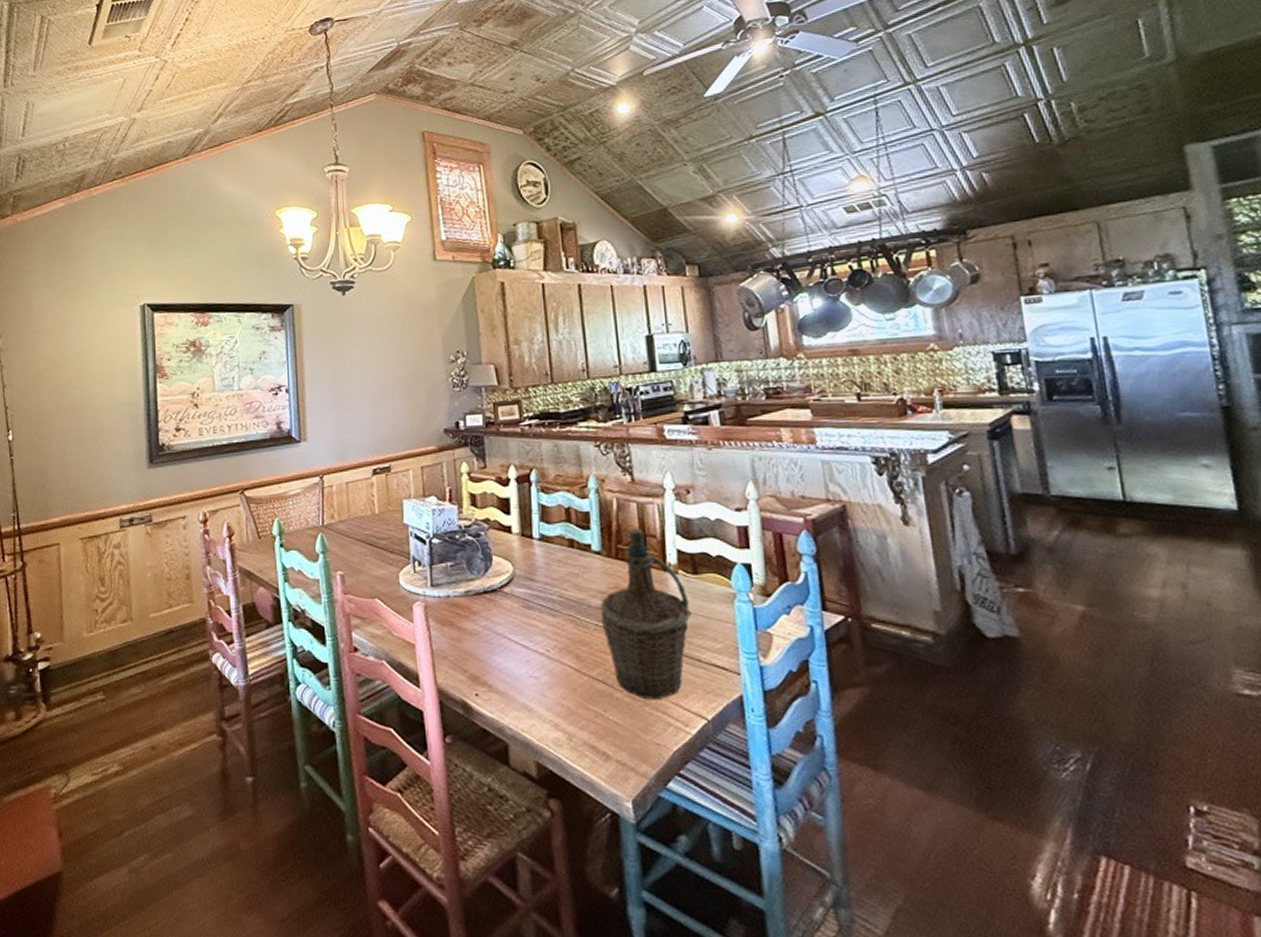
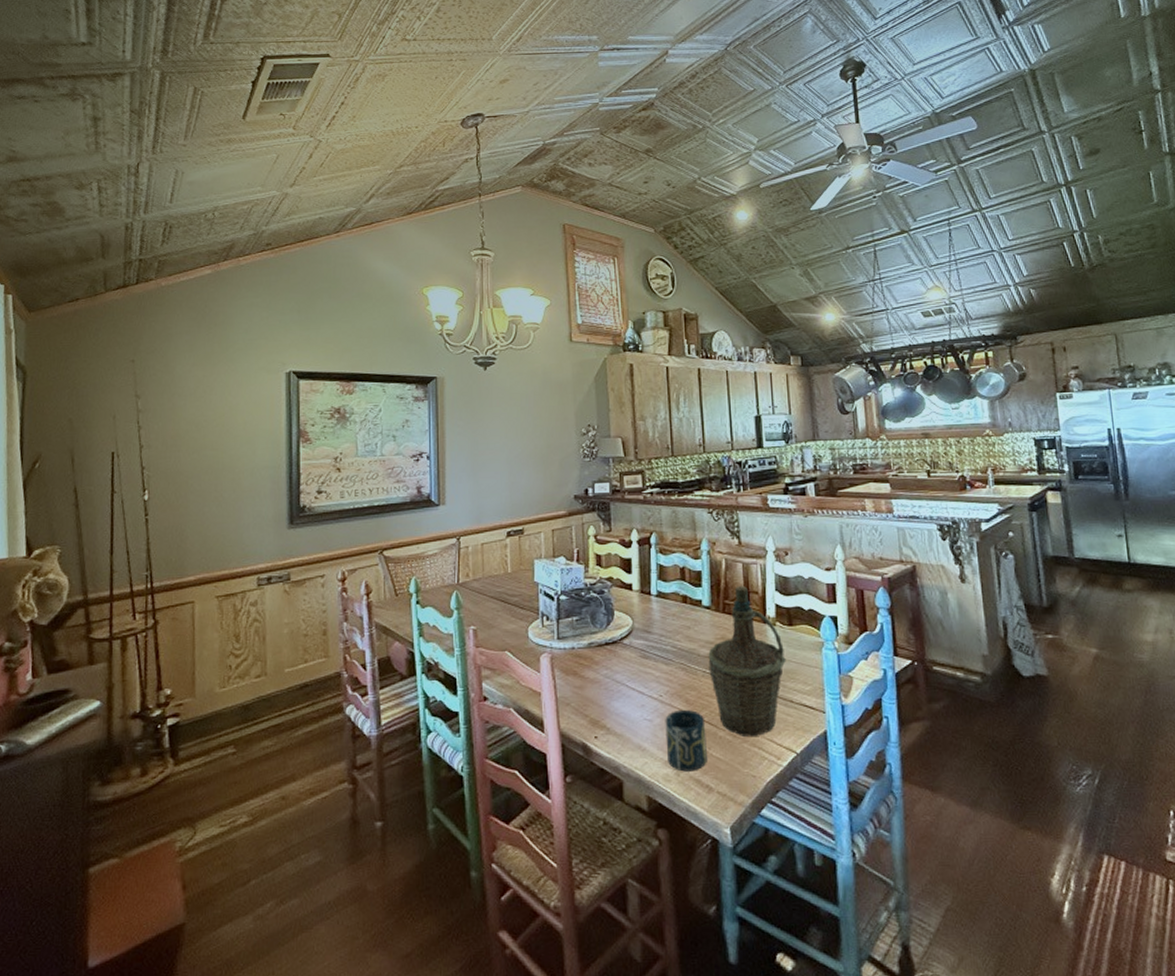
cup: none [553,666,603,736] -> present [665,709,707,772]

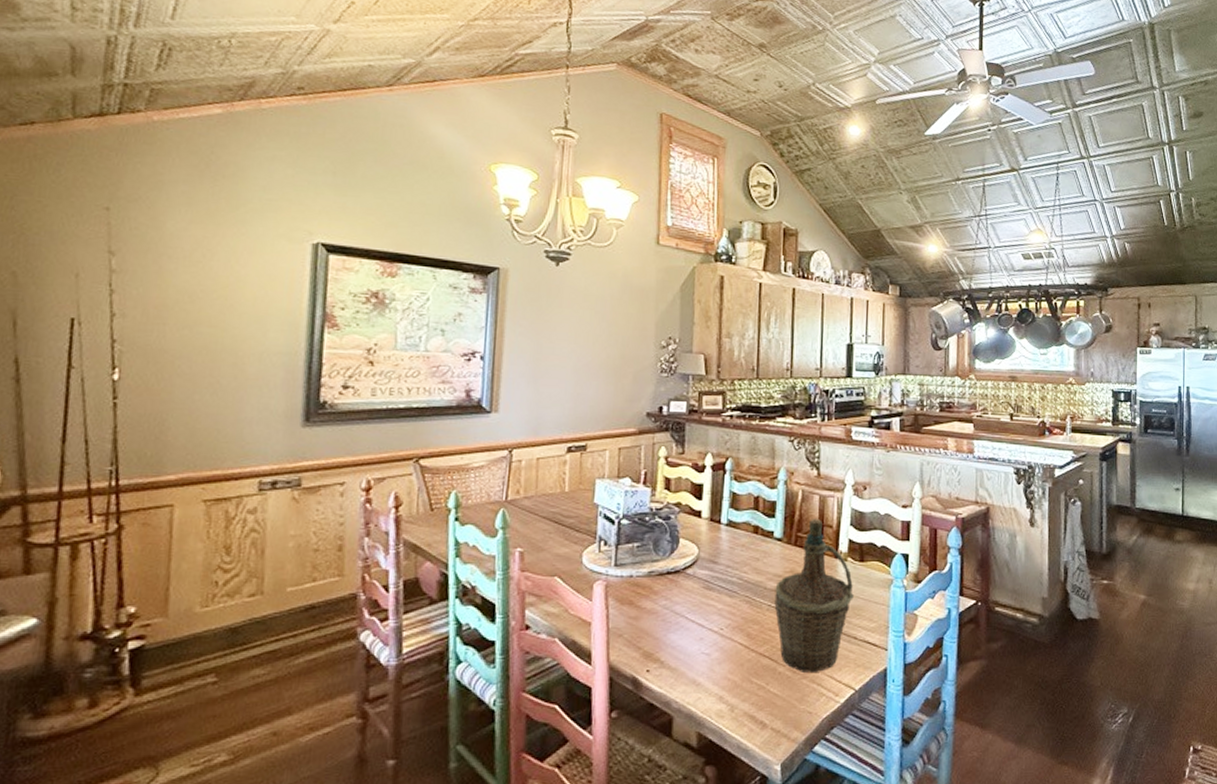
cup: present [665,709,707,772] -> none [722,643,766,708]

